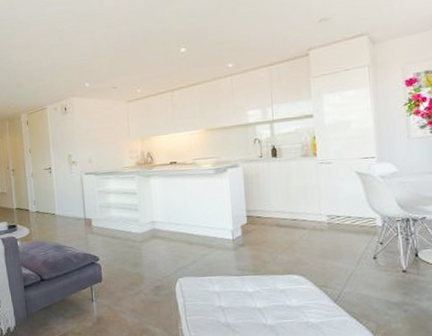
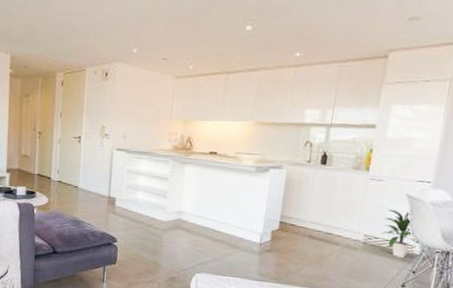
indoor plant: none [341,186,380,232] -> present [381,209,421,259]

